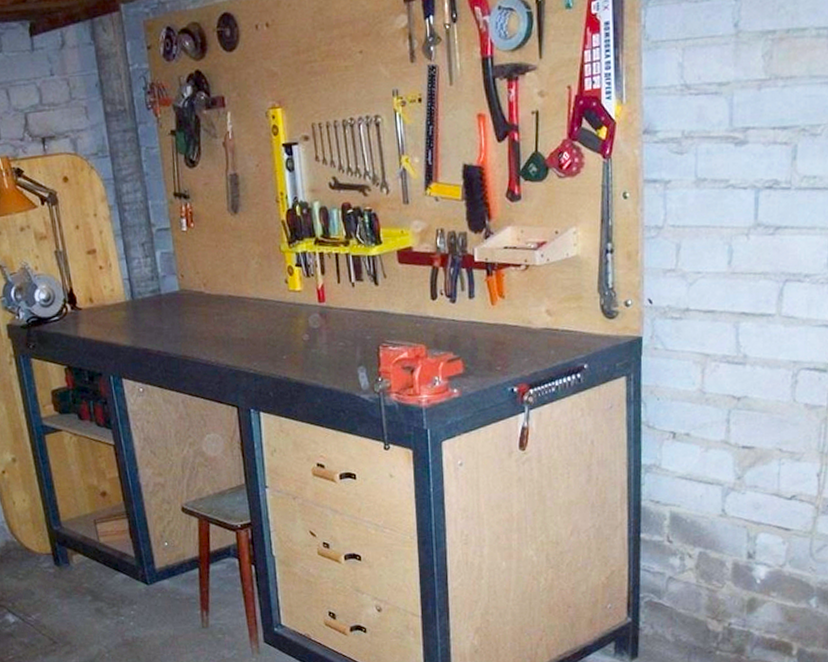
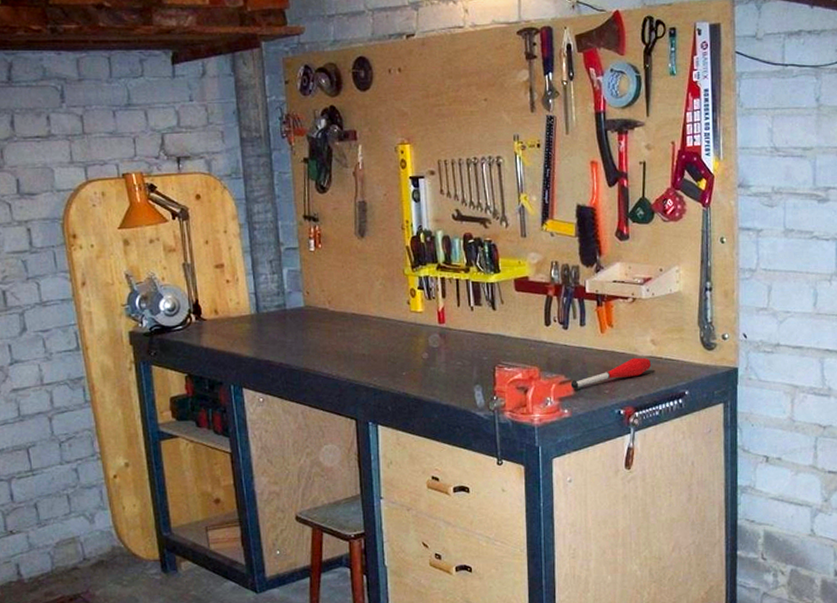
juggling club: none [459,330,547,368] -> present [570,357,652,390]

